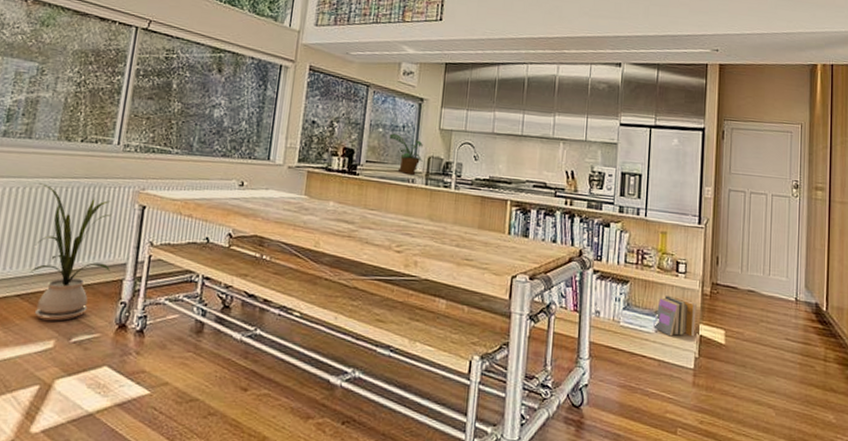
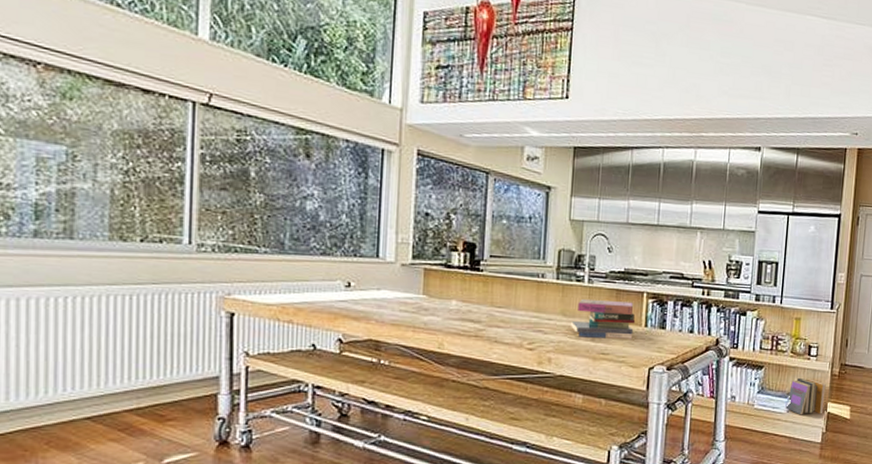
house plant: present [31,183,112,321] -> none [91,291,202,443]
potted plant: present [389,133,423,176] -> none [514,225,553,270]
books: none [437,205,499,246] -> present [571,299,636,339]

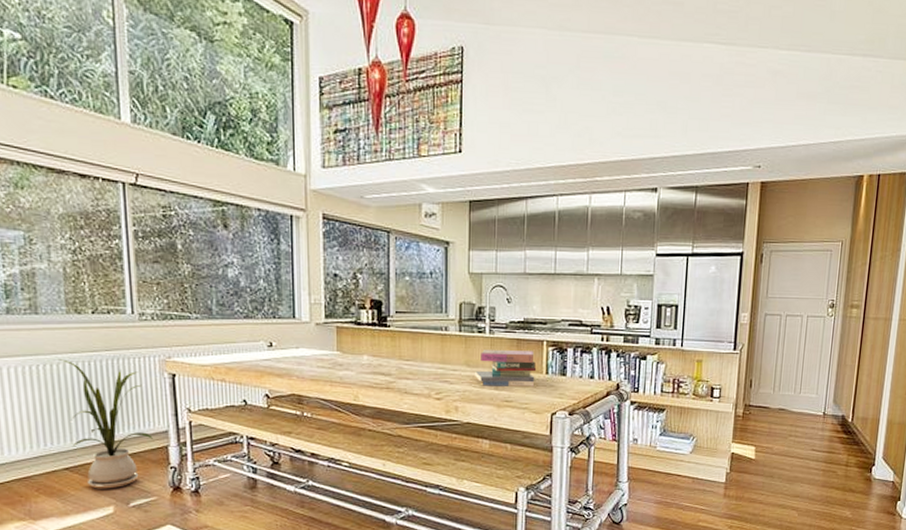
house plant: none [91,291,202,443] -> present [57,359,154,489]
books: present [785,378,826,415] -> none [688,420,730,456]

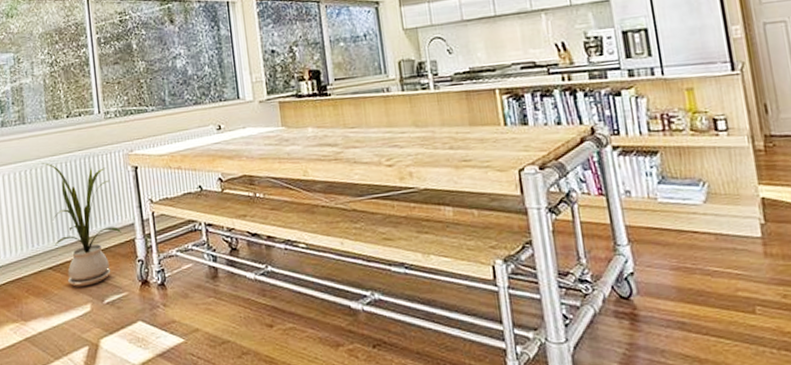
books: present [475,350,537,387] -> none [425,101,494,147]

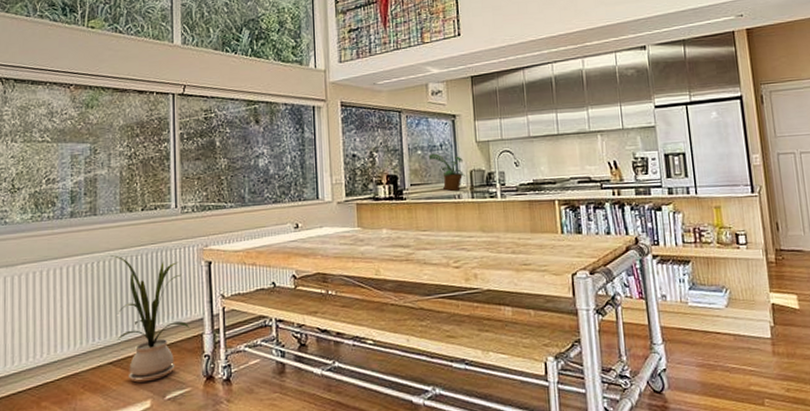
potted plant: none [352,44,393,85] -> present [428,153,465,192]

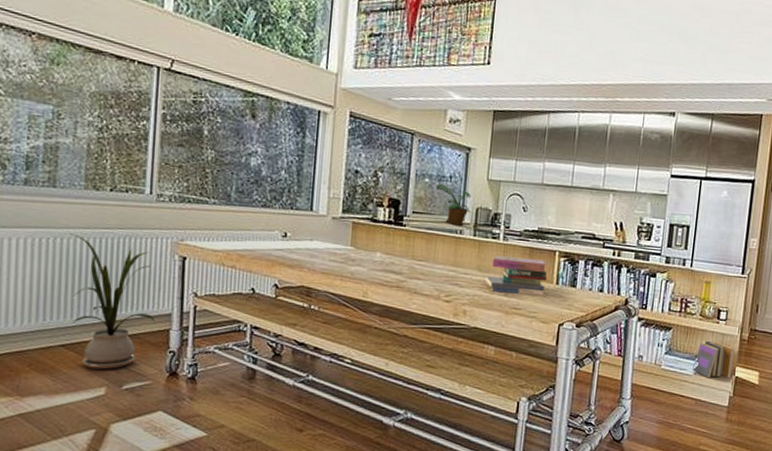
books: none [491,211,552,251] -> present [486,256,548,296]
books: none [722,269,767,310] -> present [693,341,735,378]

